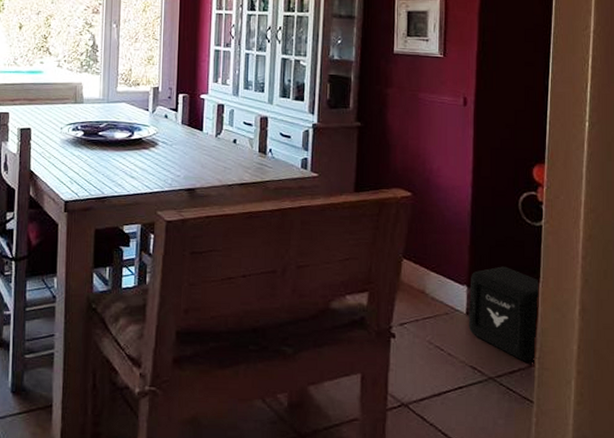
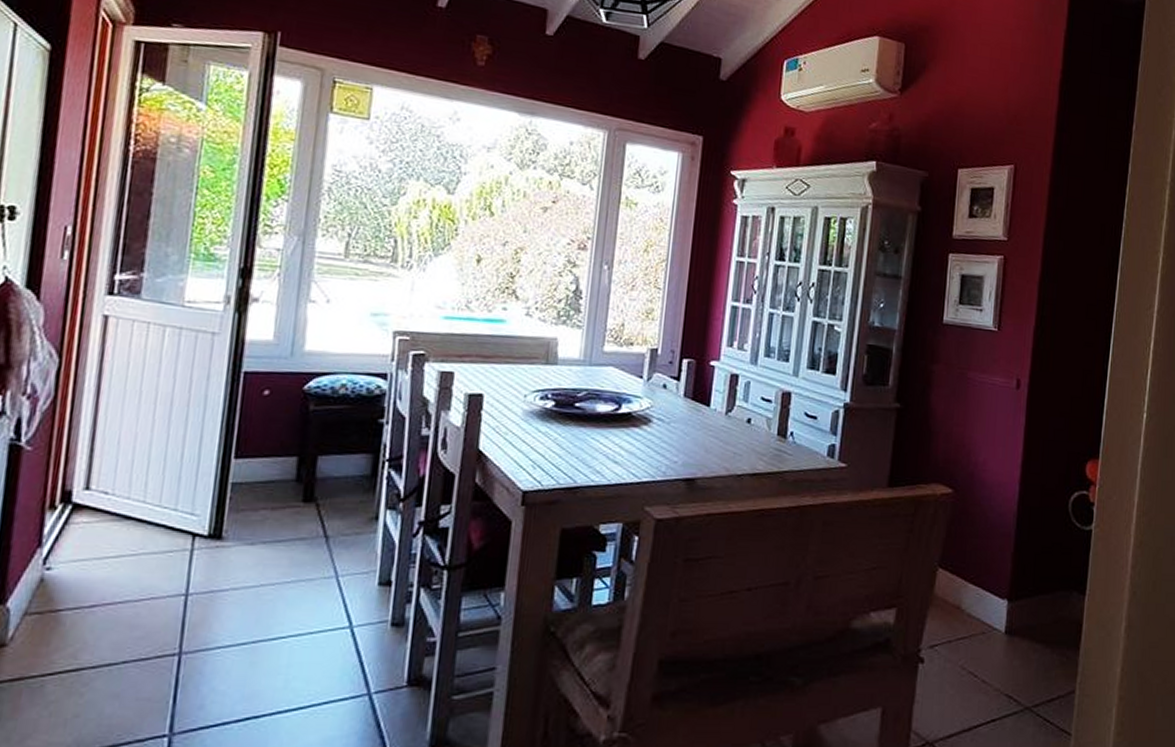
air purifier: present [468,266,538,361] -> none [1006,577,1084,687]

